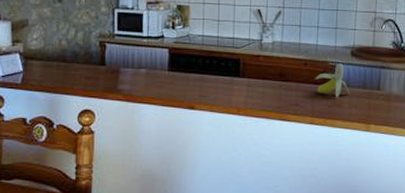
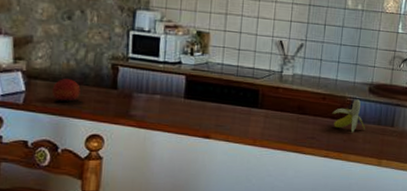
fruit: none [46,58,72,79] -> present [51,79,81,102]

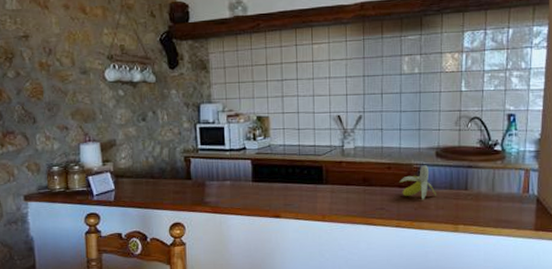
fruit: present [51,79,81,102] -> none [136,175,160,195]

